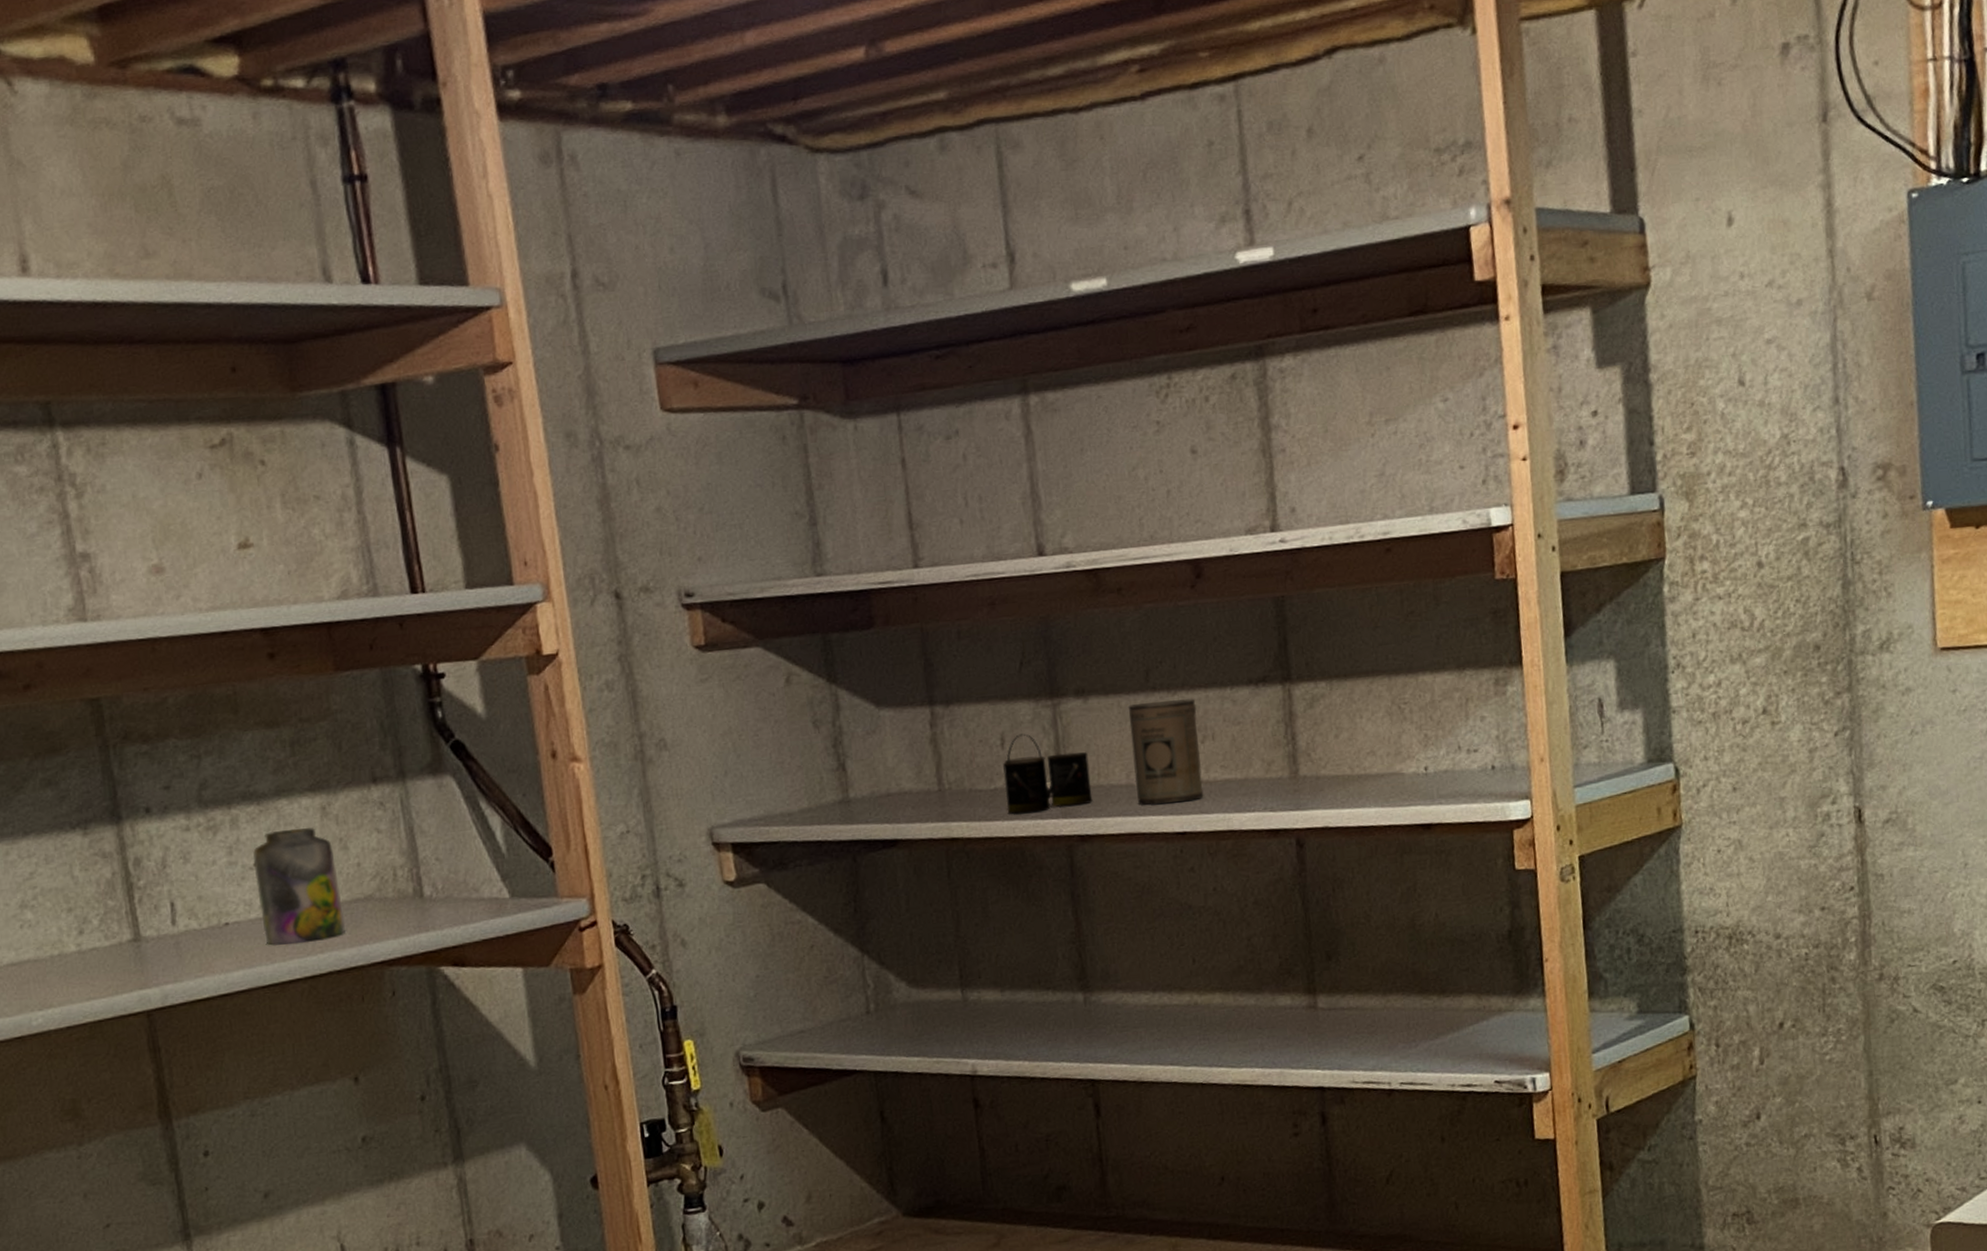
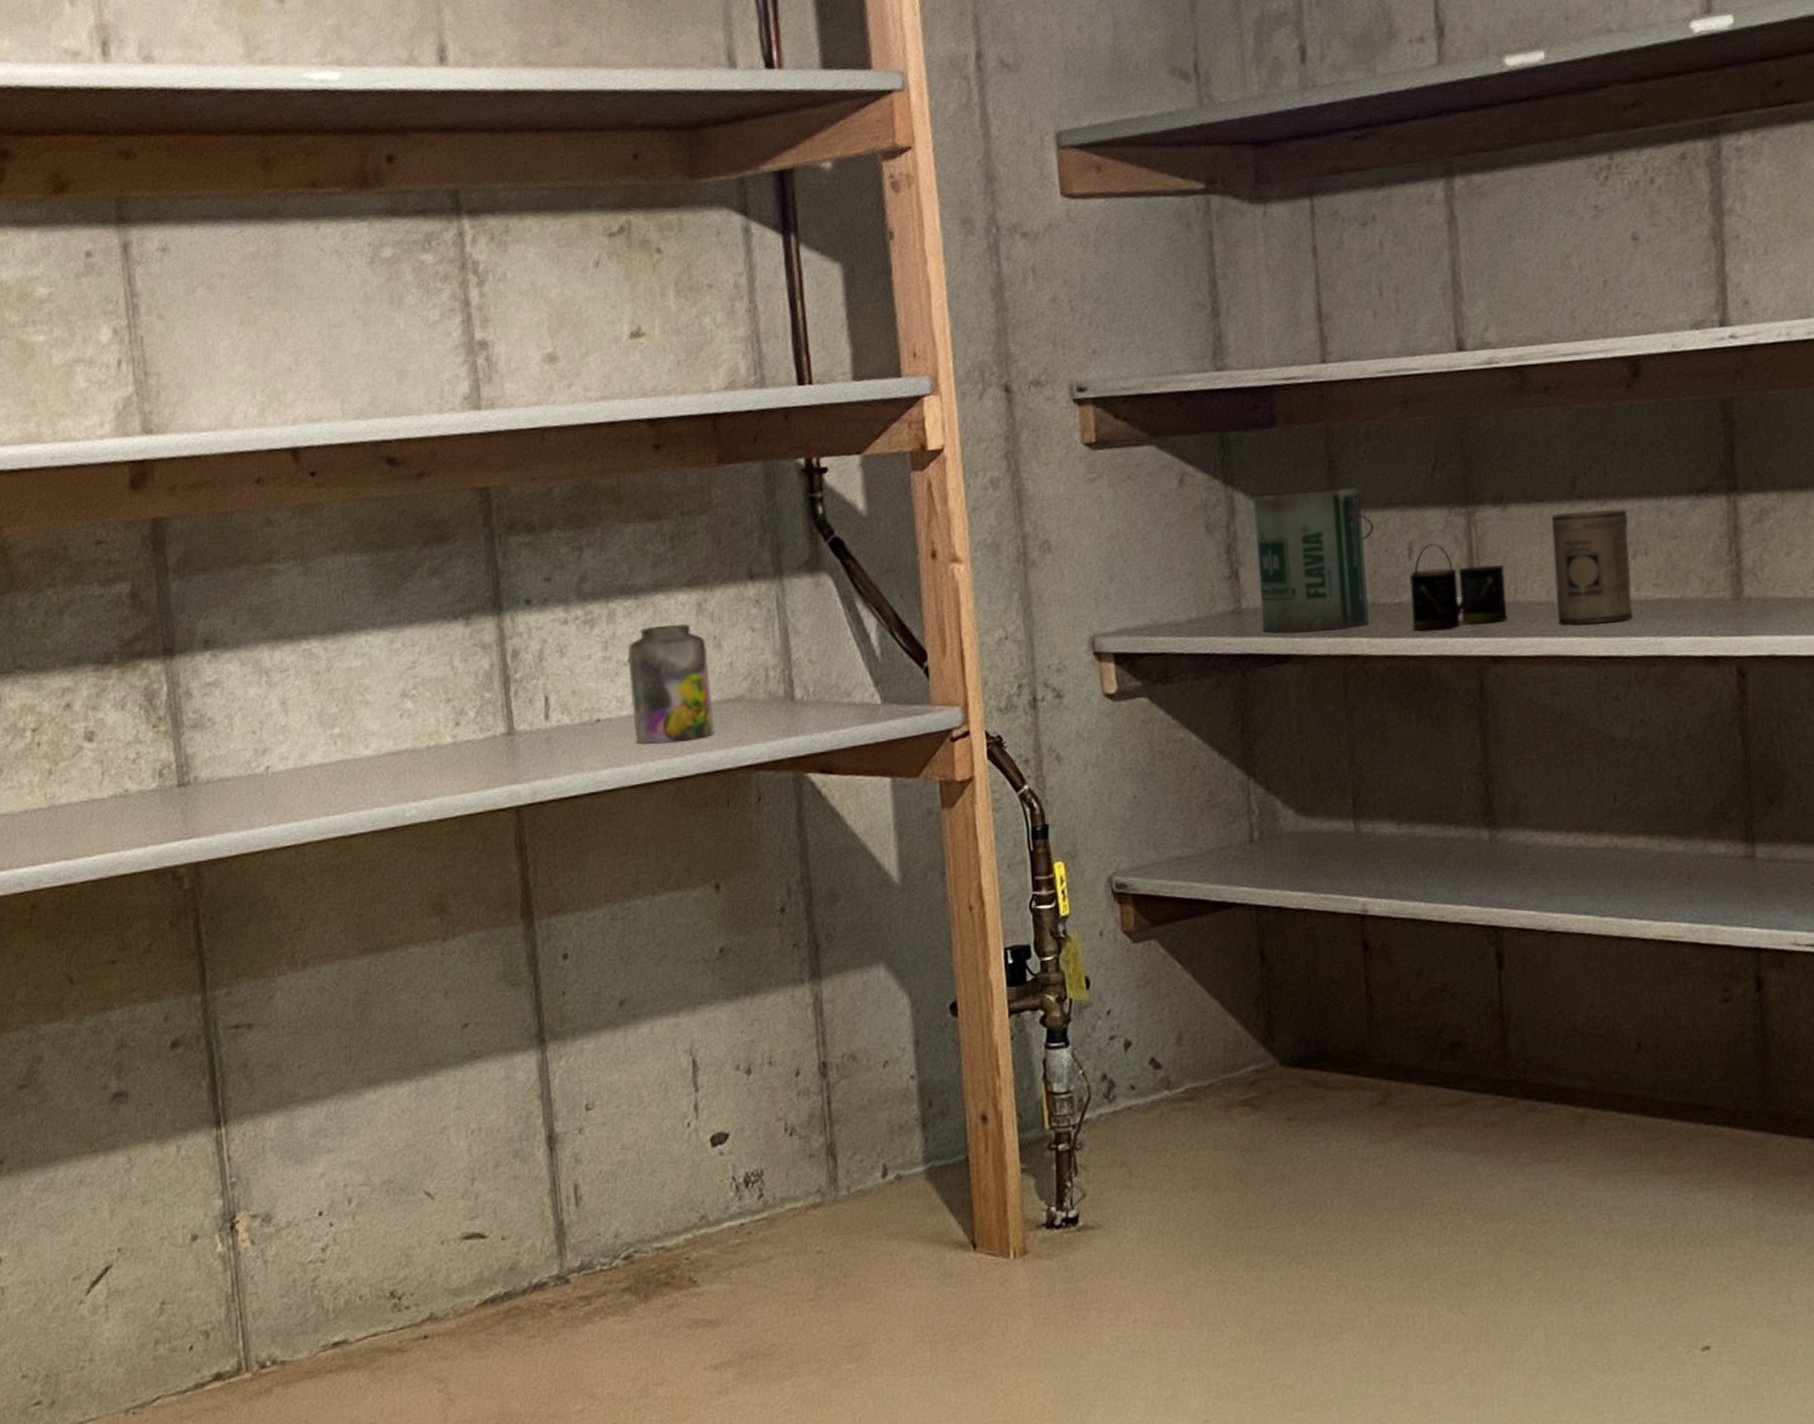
paint can: none [855,682,969,821] -> present [1252,486,1374,634]

